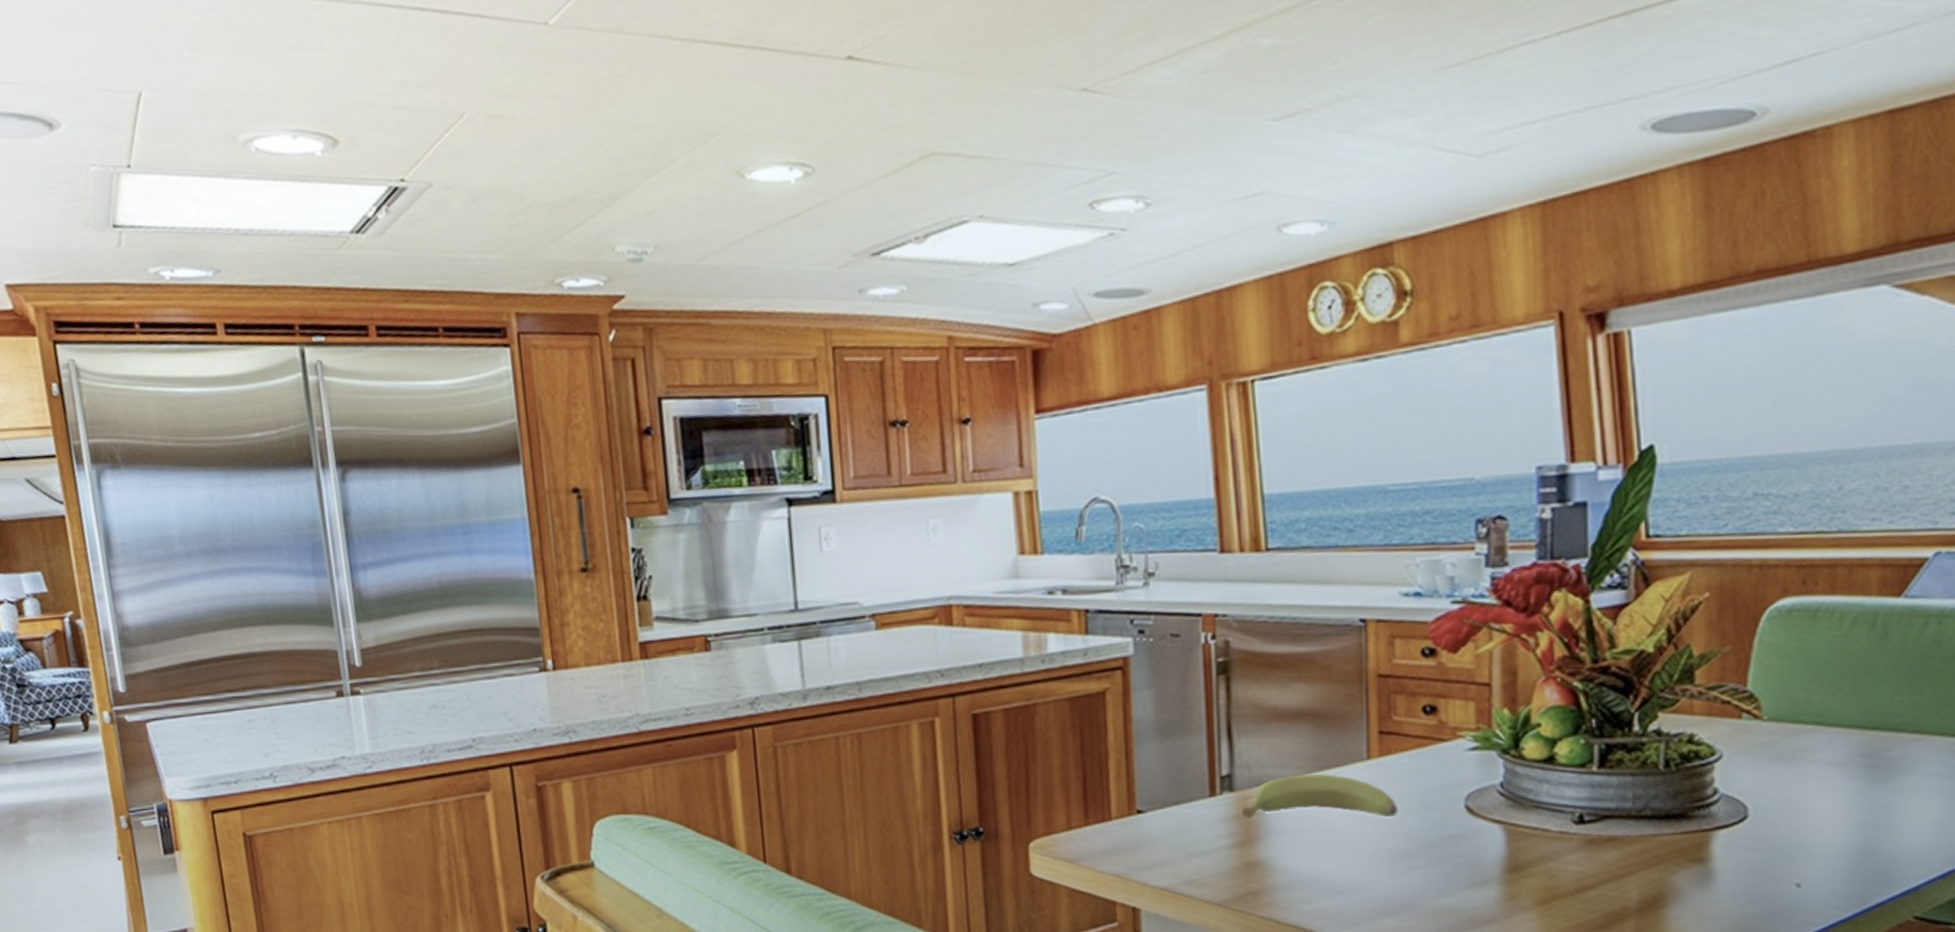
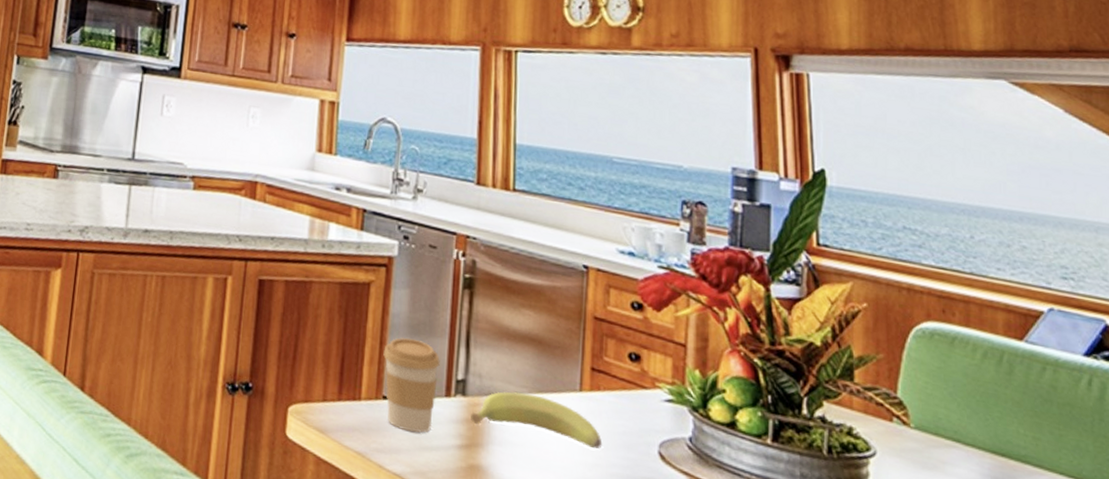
coffee cup: none [1131,742,1199,842] -> present [383,337,440,433]

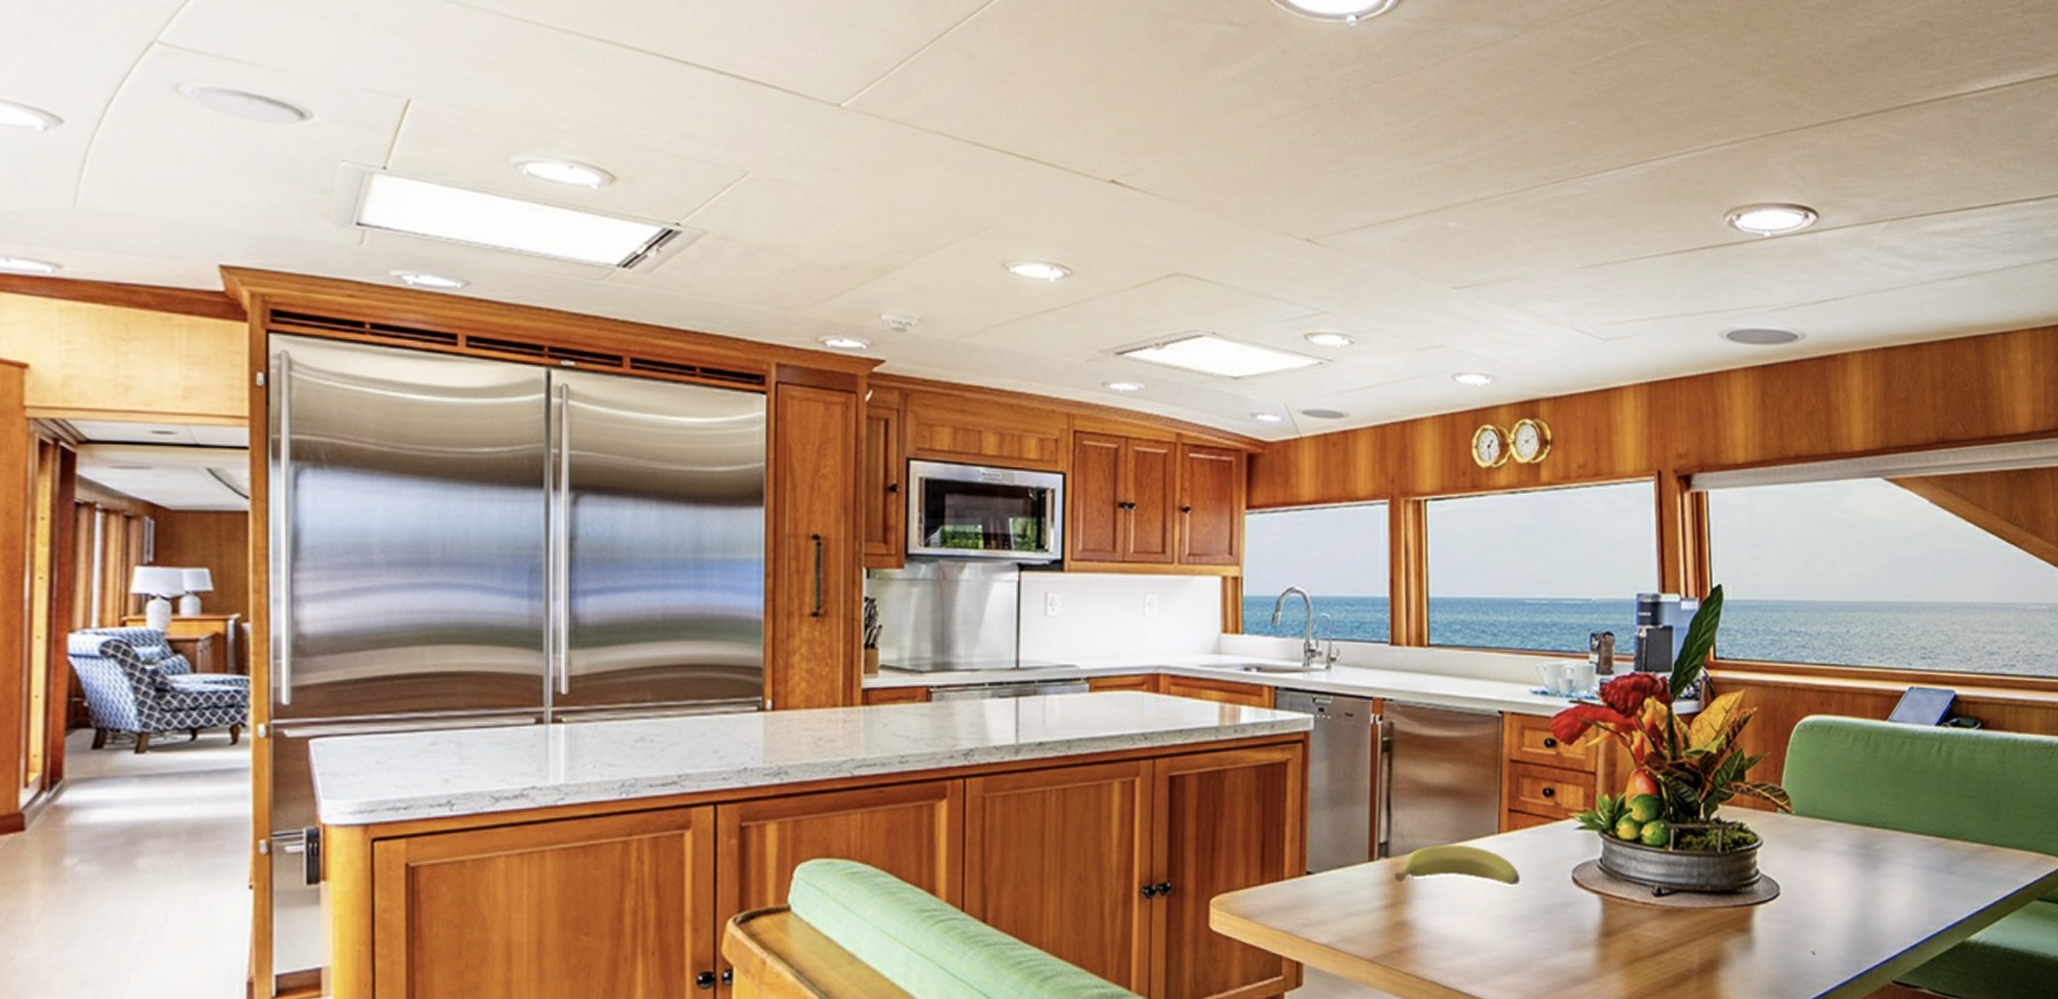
coffee cup: present [383,337,440,433] -> none [1304,810,1362,902]

